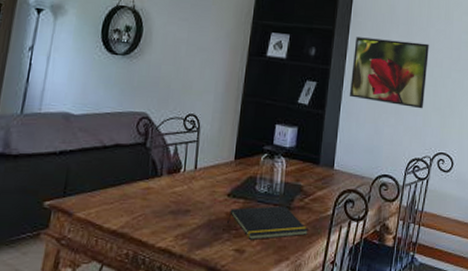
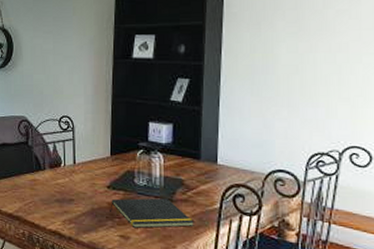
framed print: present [349,37,429,109] -> none [228,27,328,100]

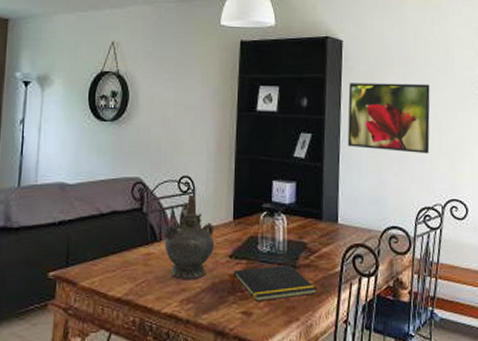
ceremonial vessel: none [47,131,94,205] -> present [164,194,215,280]
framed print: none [228,27,328,100] -> present [347,83,430,154]

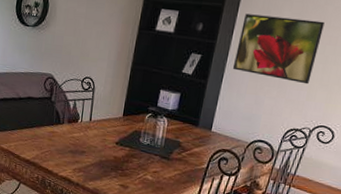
ceremonial vessel: present [164,194,215,280] -> none [65,92,107,156]
notepad: present [232,265,317,301] -> none [115,154,184,182]

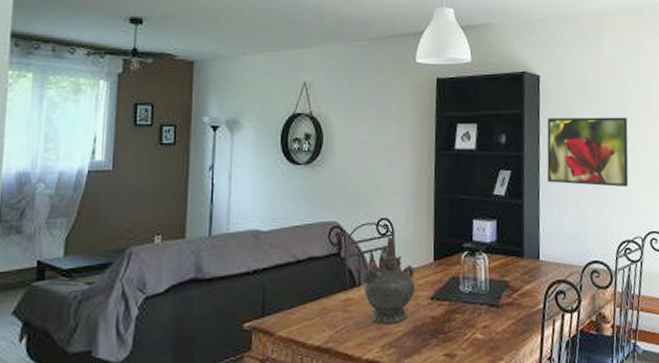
ceremonial vessel: none [65,92,107,156] -> present [363,236,416,325]

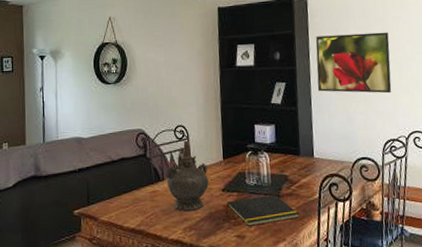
notepad: none [434,304,520,343] -> present [226,195,299,226]

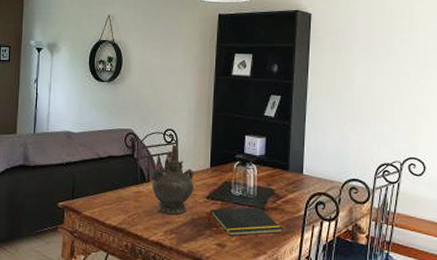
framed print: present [315,32,392,94] -> none [313,52,393,117]

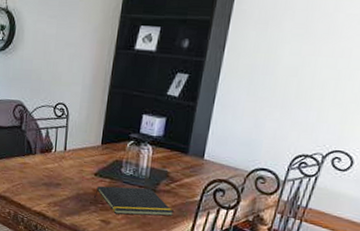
ceremonial vessel: present [151,144,195,215] -> none [38,119,84,189]

